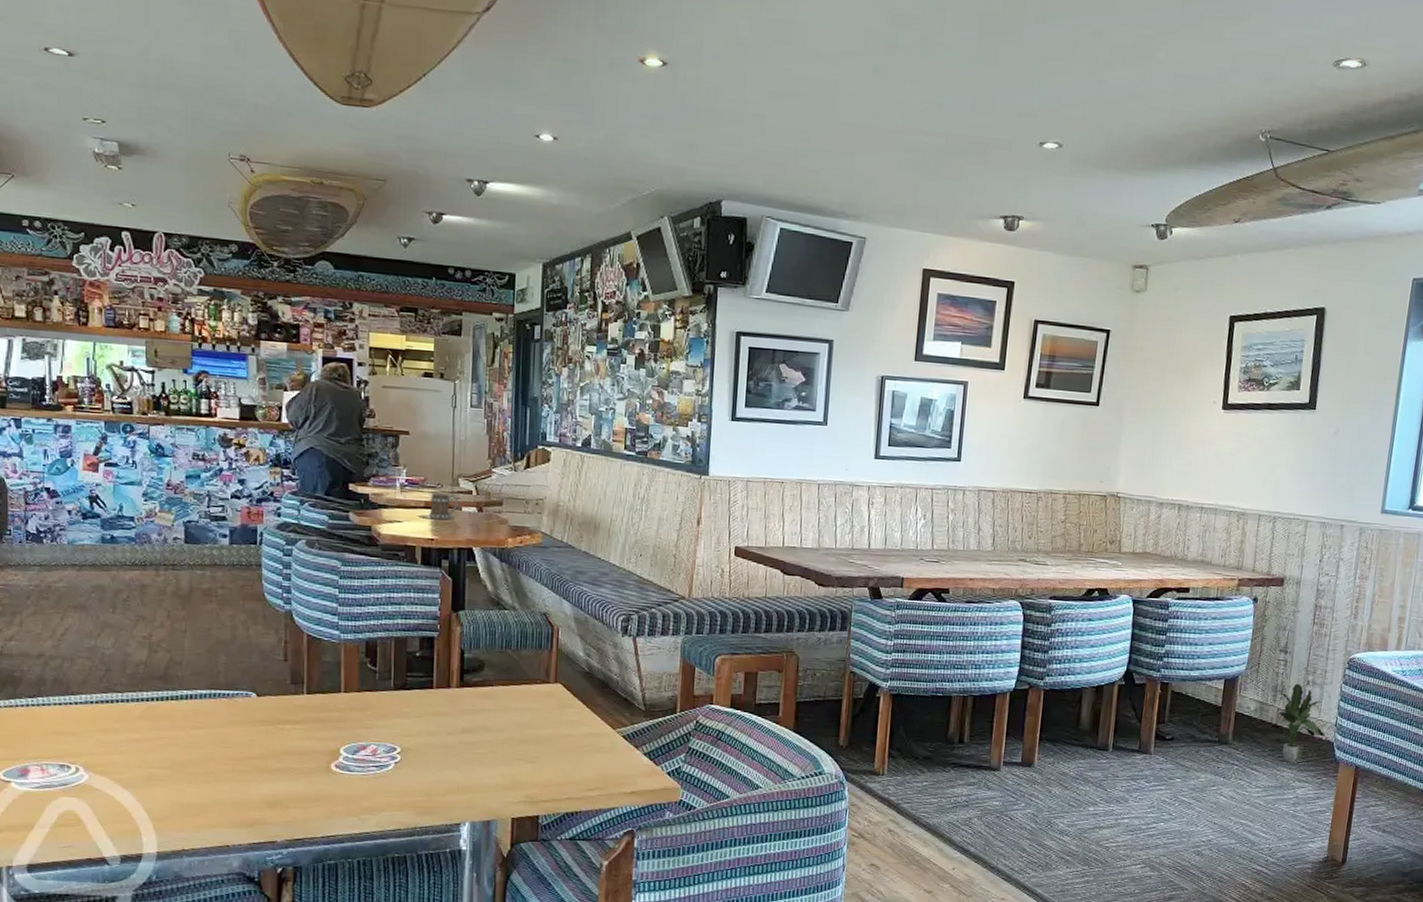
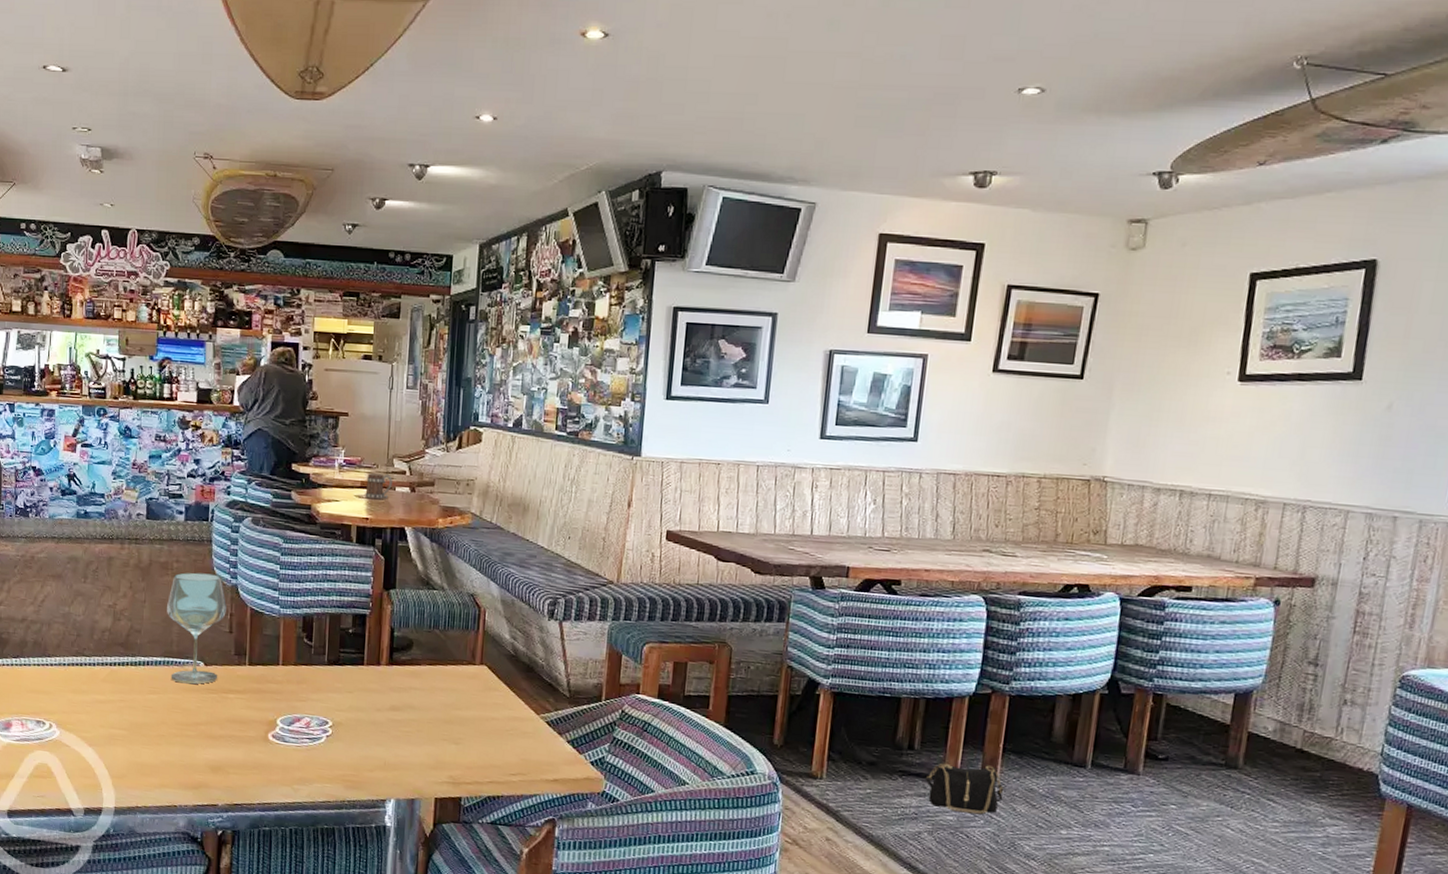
wine glass: none [210,599,280,717] -> present [166,572,226,685]
handbag: none [974,753,1041,798] -> present [925,763,1005,815]
potted plant: present [1277,683,1326,763] -> none [1304,702,1368,796]

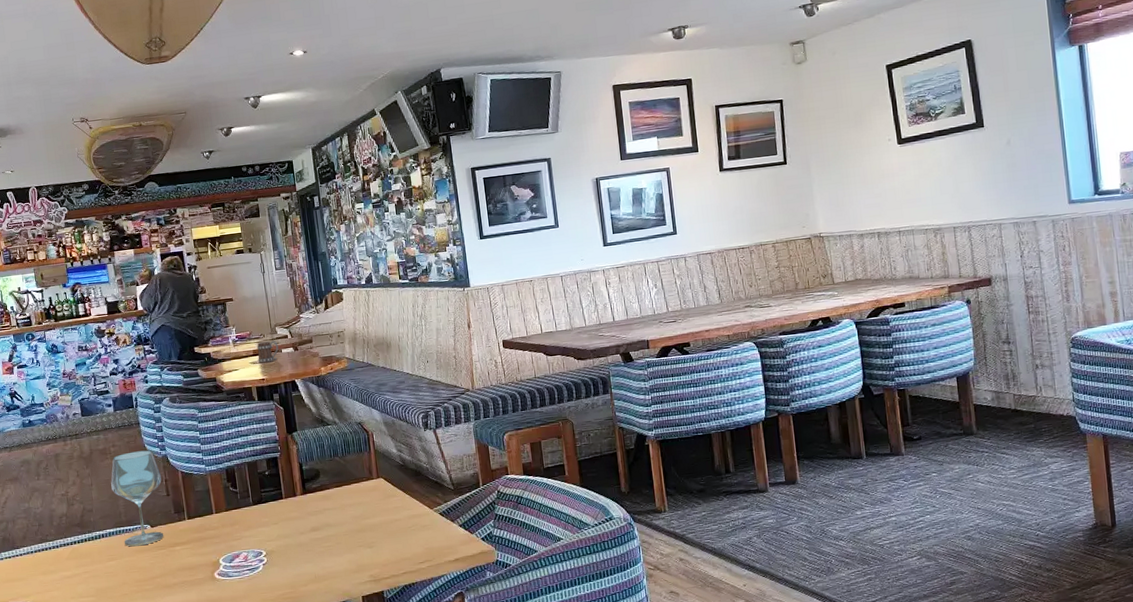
handbag: present [925,763,1005,815] -> none [744,472,807,515]

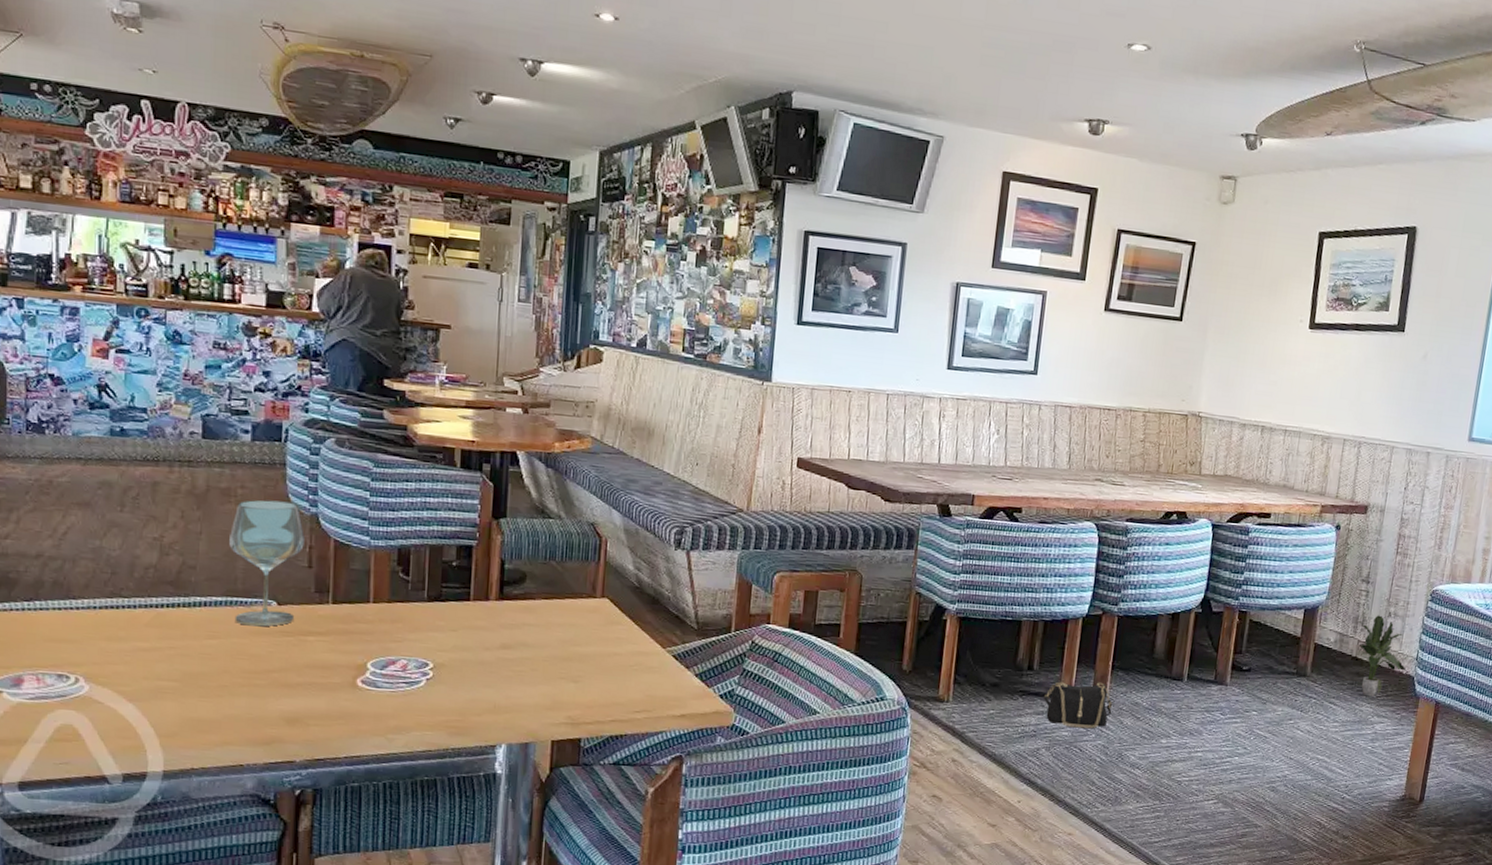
beer mug: present [256,341,279,365] -> none [470,392,502,423]
handbag: none [744,472,807,515] -> present [1043,681,1113,729]
potted plant: none [1009,369,1067,442] -> present [1358,615,1407,697]

